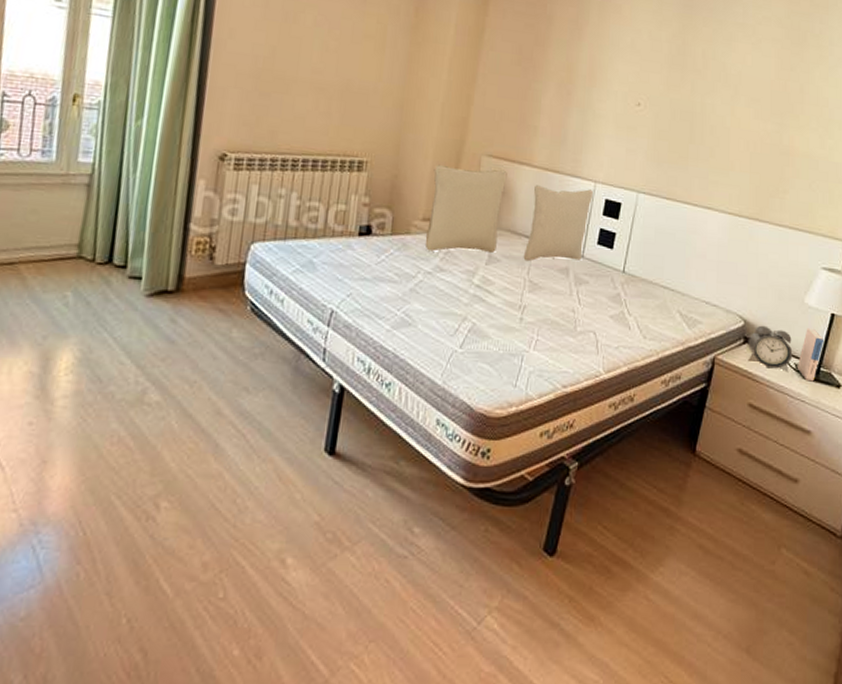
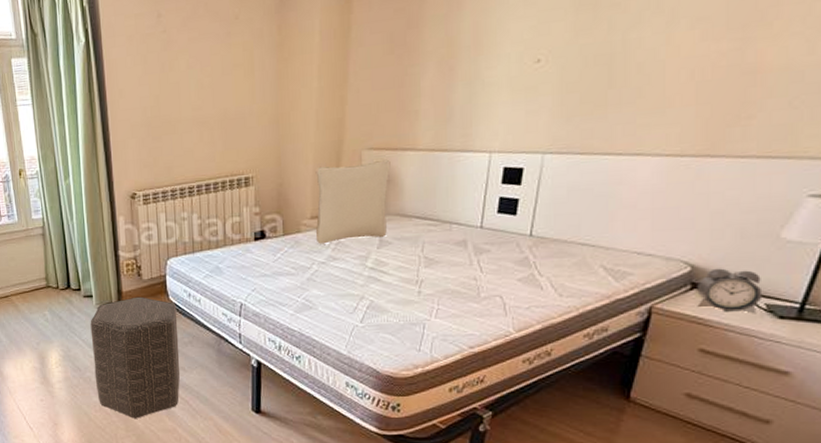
ottoman: none [119,286,252,459] -> present [90,296,180,420]
pillow: present [523,185,593,262] -> none [416,160,488,240]
book: present [797,327,825,382] -> none [768,264,812,321]

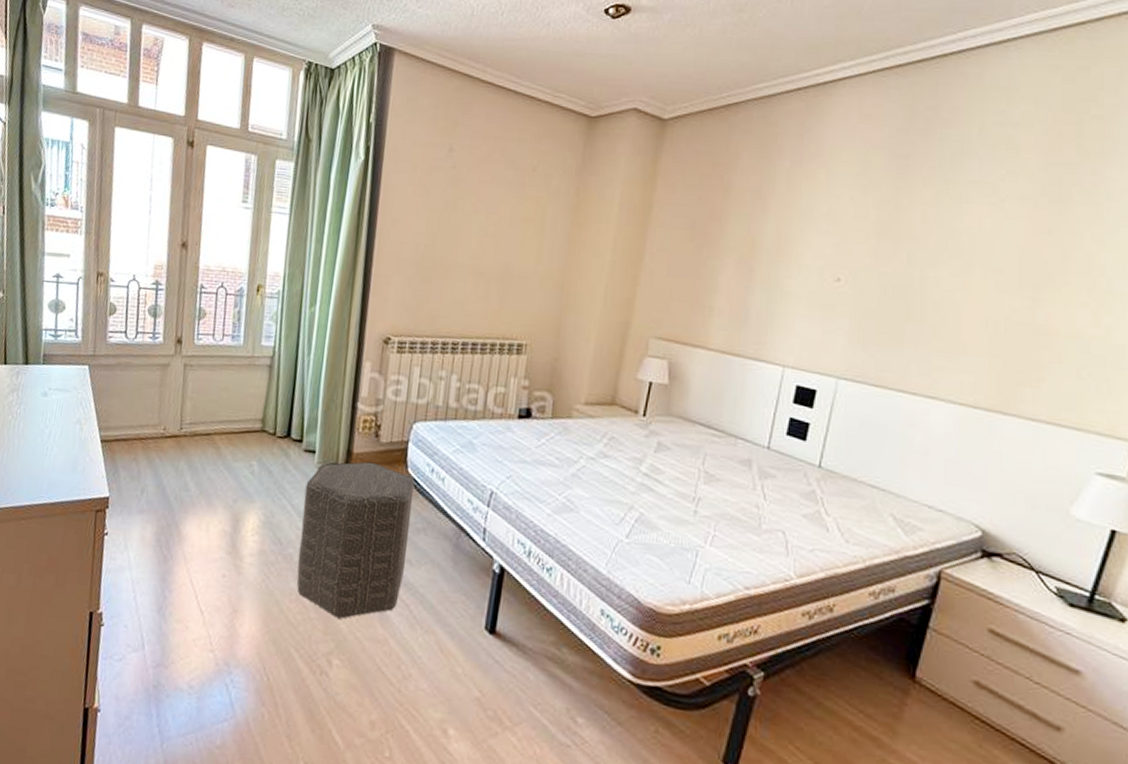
pillow: present [315,159,391,244] -> none [587,347,679,441]
alarm clock: present [697,268,763,314] -> none [987,537,1053,597]

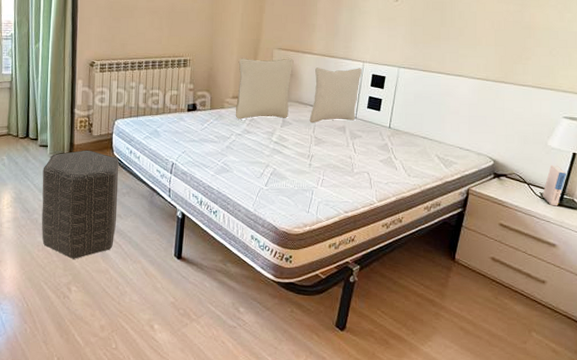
pillow: none [587,347,679,441] -> present [235,57,294,120]
pillow: none [697,369,781,452] -> present [309,67,362,124]
book: none [1059,544,1101,611] -> present [542,164,567,206]

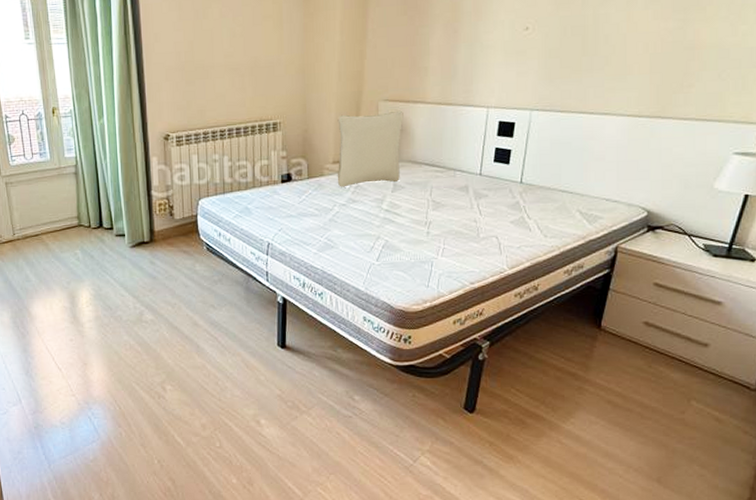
ottoman: present [41,150,119,260] -> none [122,236,210,357]
pillow: present [309,67,362,124] -> none [425,115,486,185]
book: present [542,164,567,206] -> none [706,210,737,259]

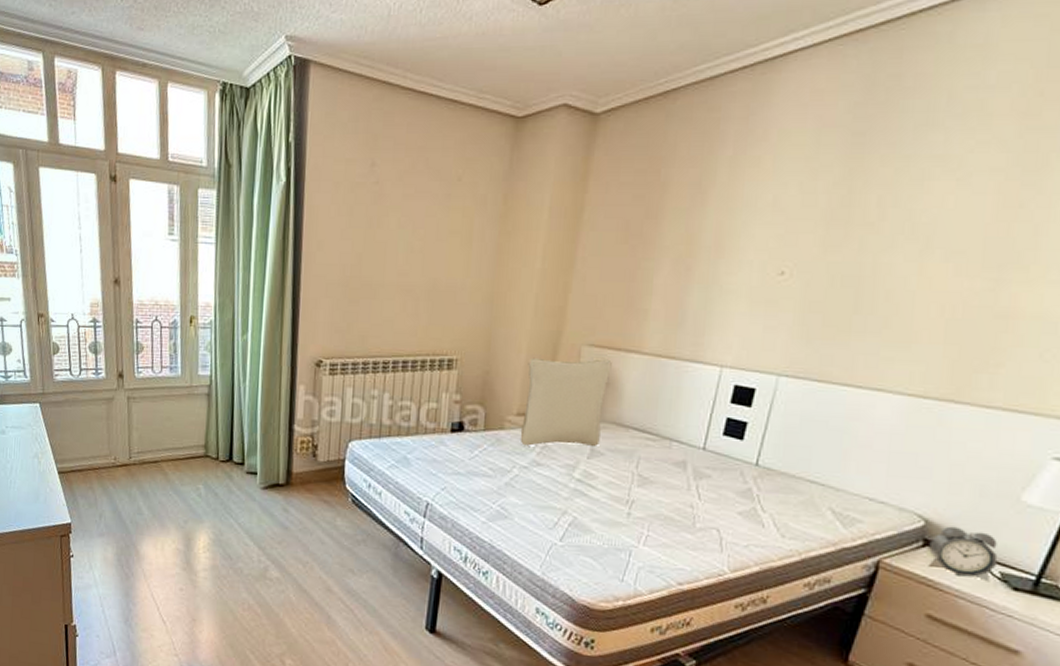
alarm clock: none [652,213,701,253] -> present [927,526,998,582]

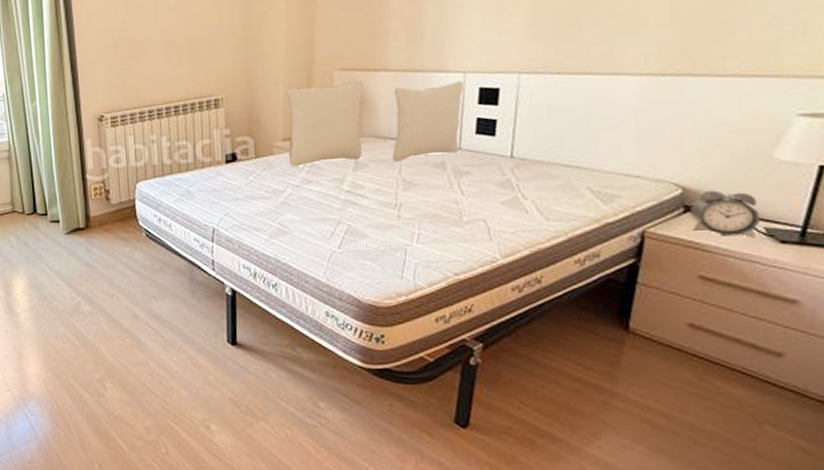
pillow: none [631,373,718,455] -> present [392,81,463,162]

